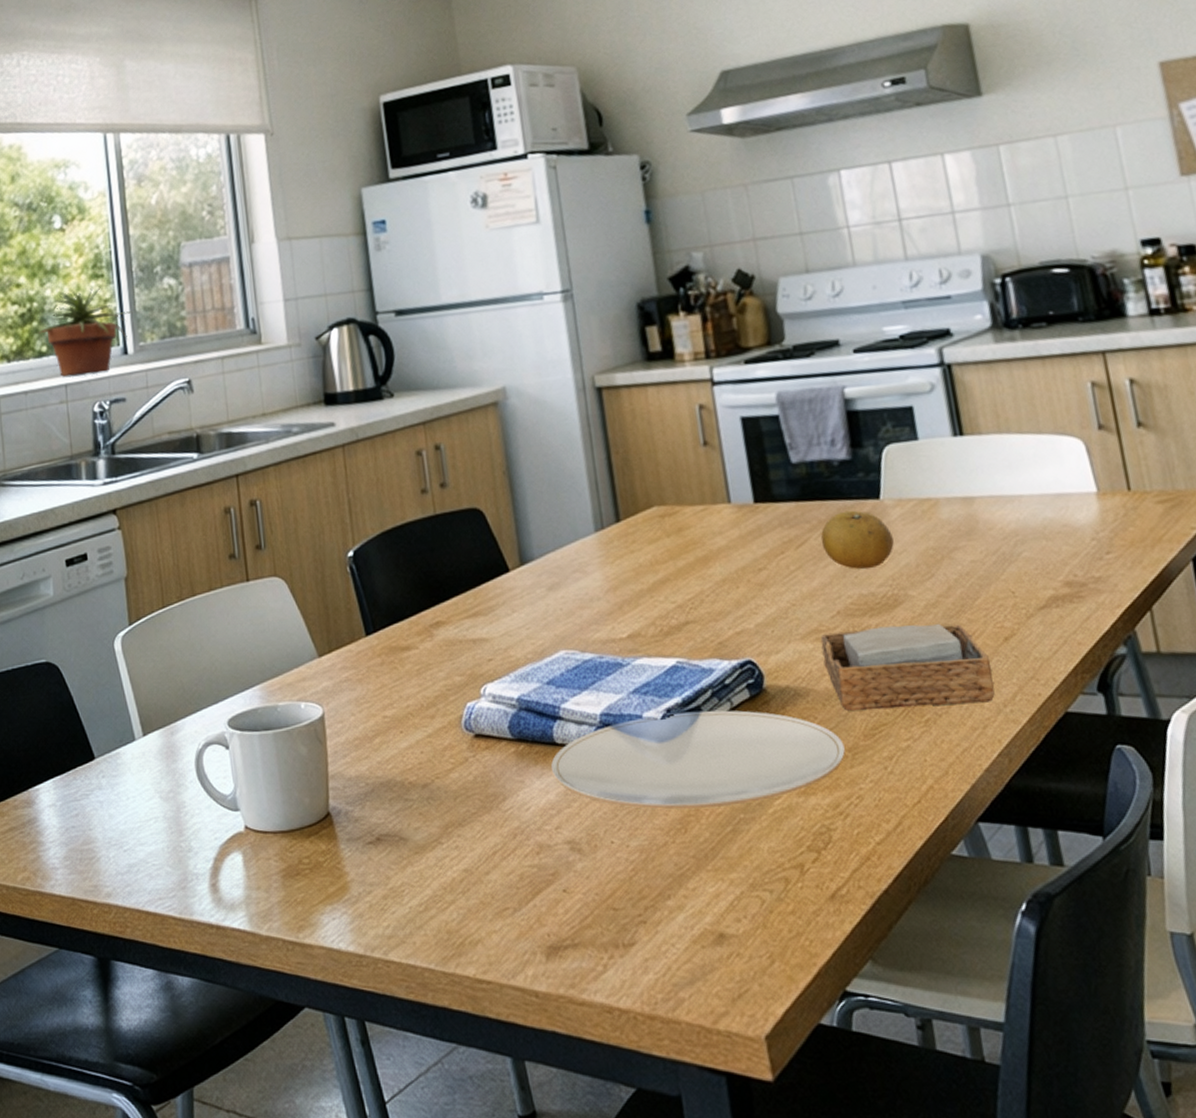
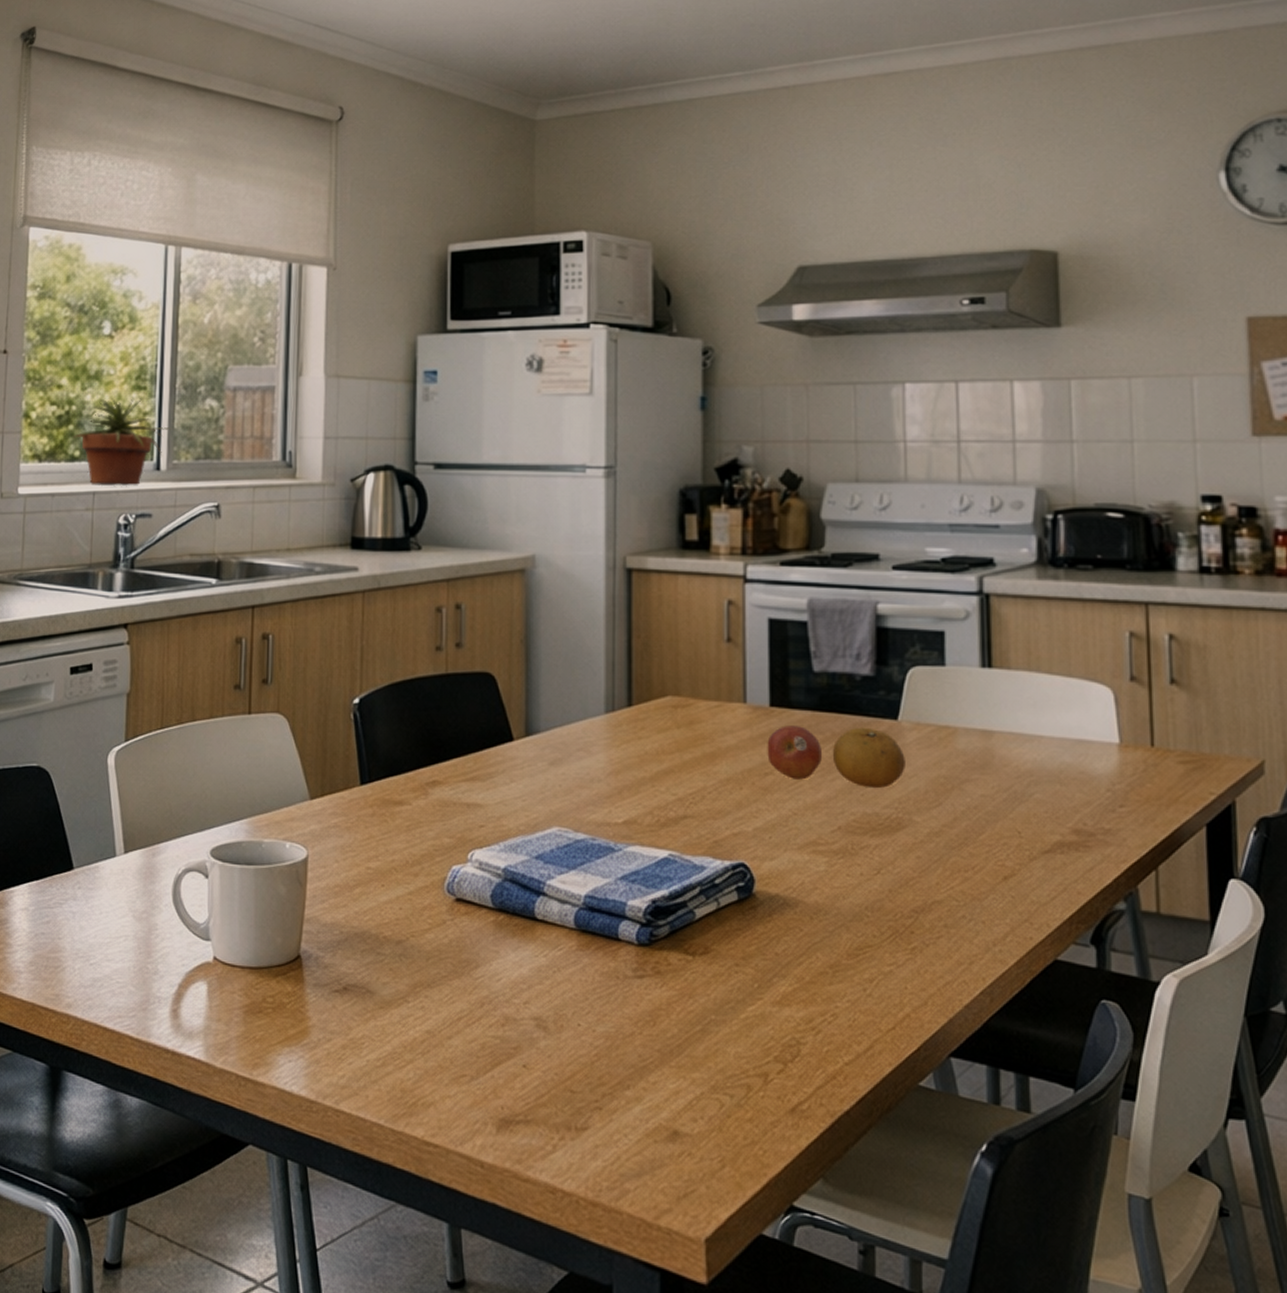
plate: present [550,710,845,810] -> none [527,904,826,1006]
fruit: none [756,518,813,571] -> present [767,725,823,780]
napkin holder: present [820,623,995,711] -> none [817,846,987,939]

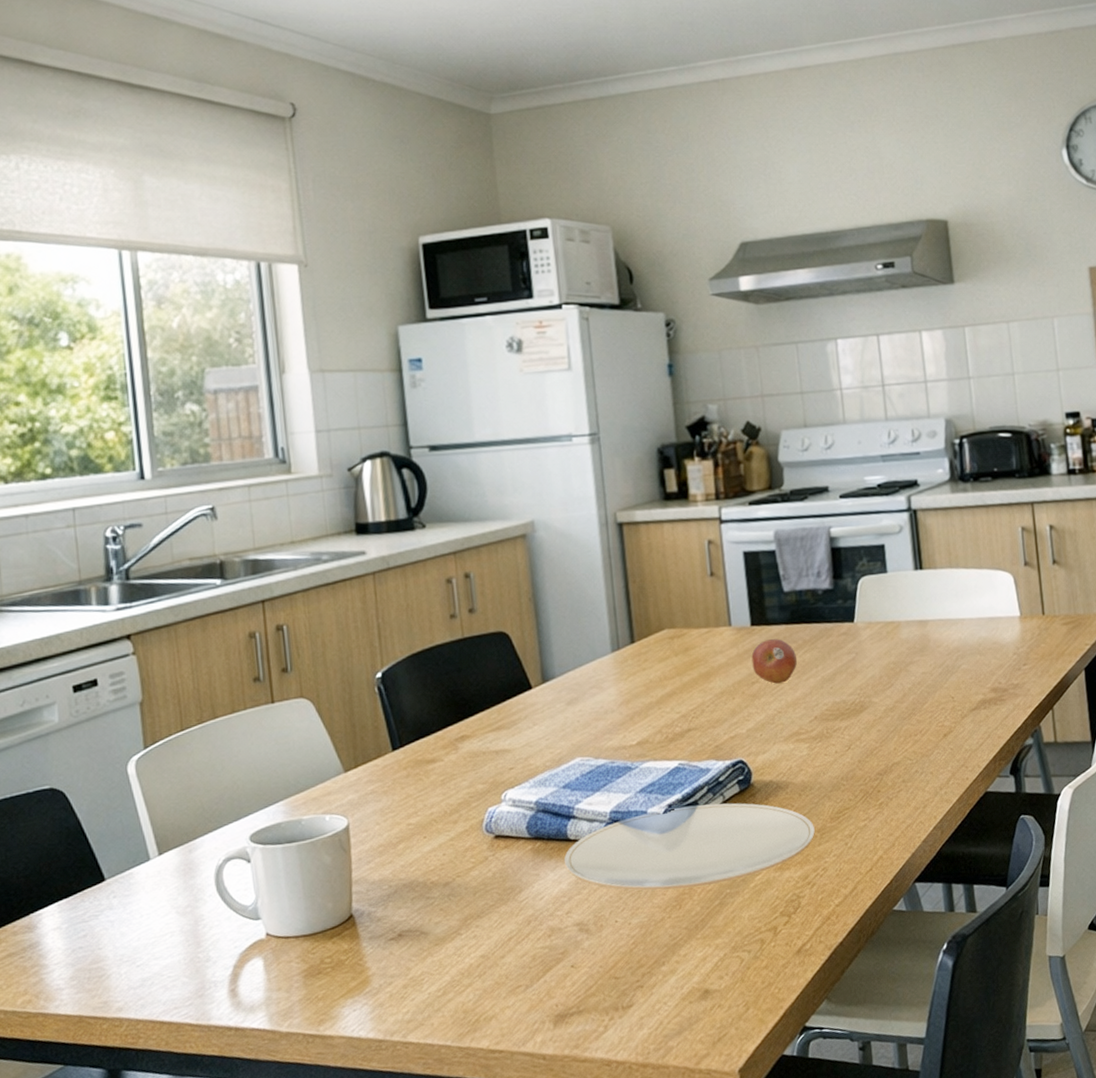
potted plant: present [71,397,172,487] -> none [38,408,152,502]
plate: none [527,904,826,1006] -> present [563,803,815,891]
fruit: present [832,727,905,789] -> none [804,631,863,681]

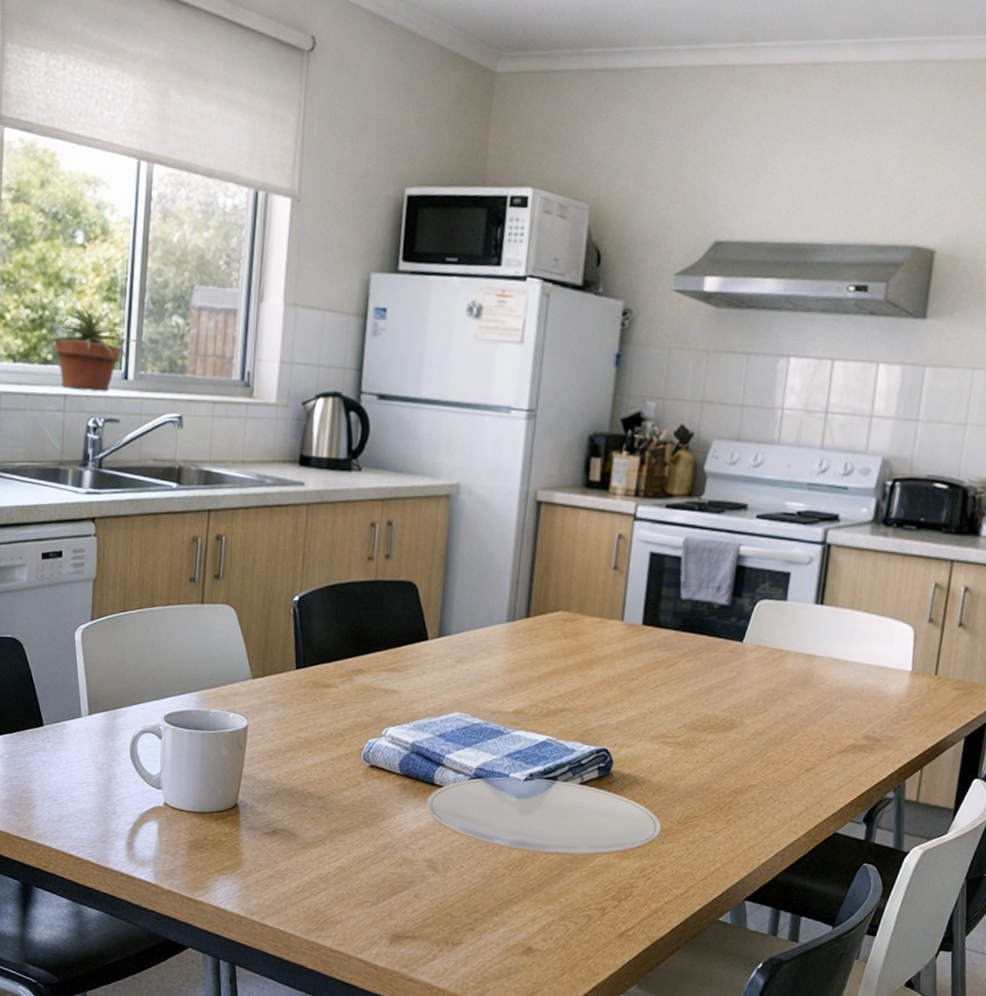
potted plant: none [38,408,152,502] -> present [44,307,140,393]
fruit: present [751,639,798,684] -> none [635,641,680,686]

